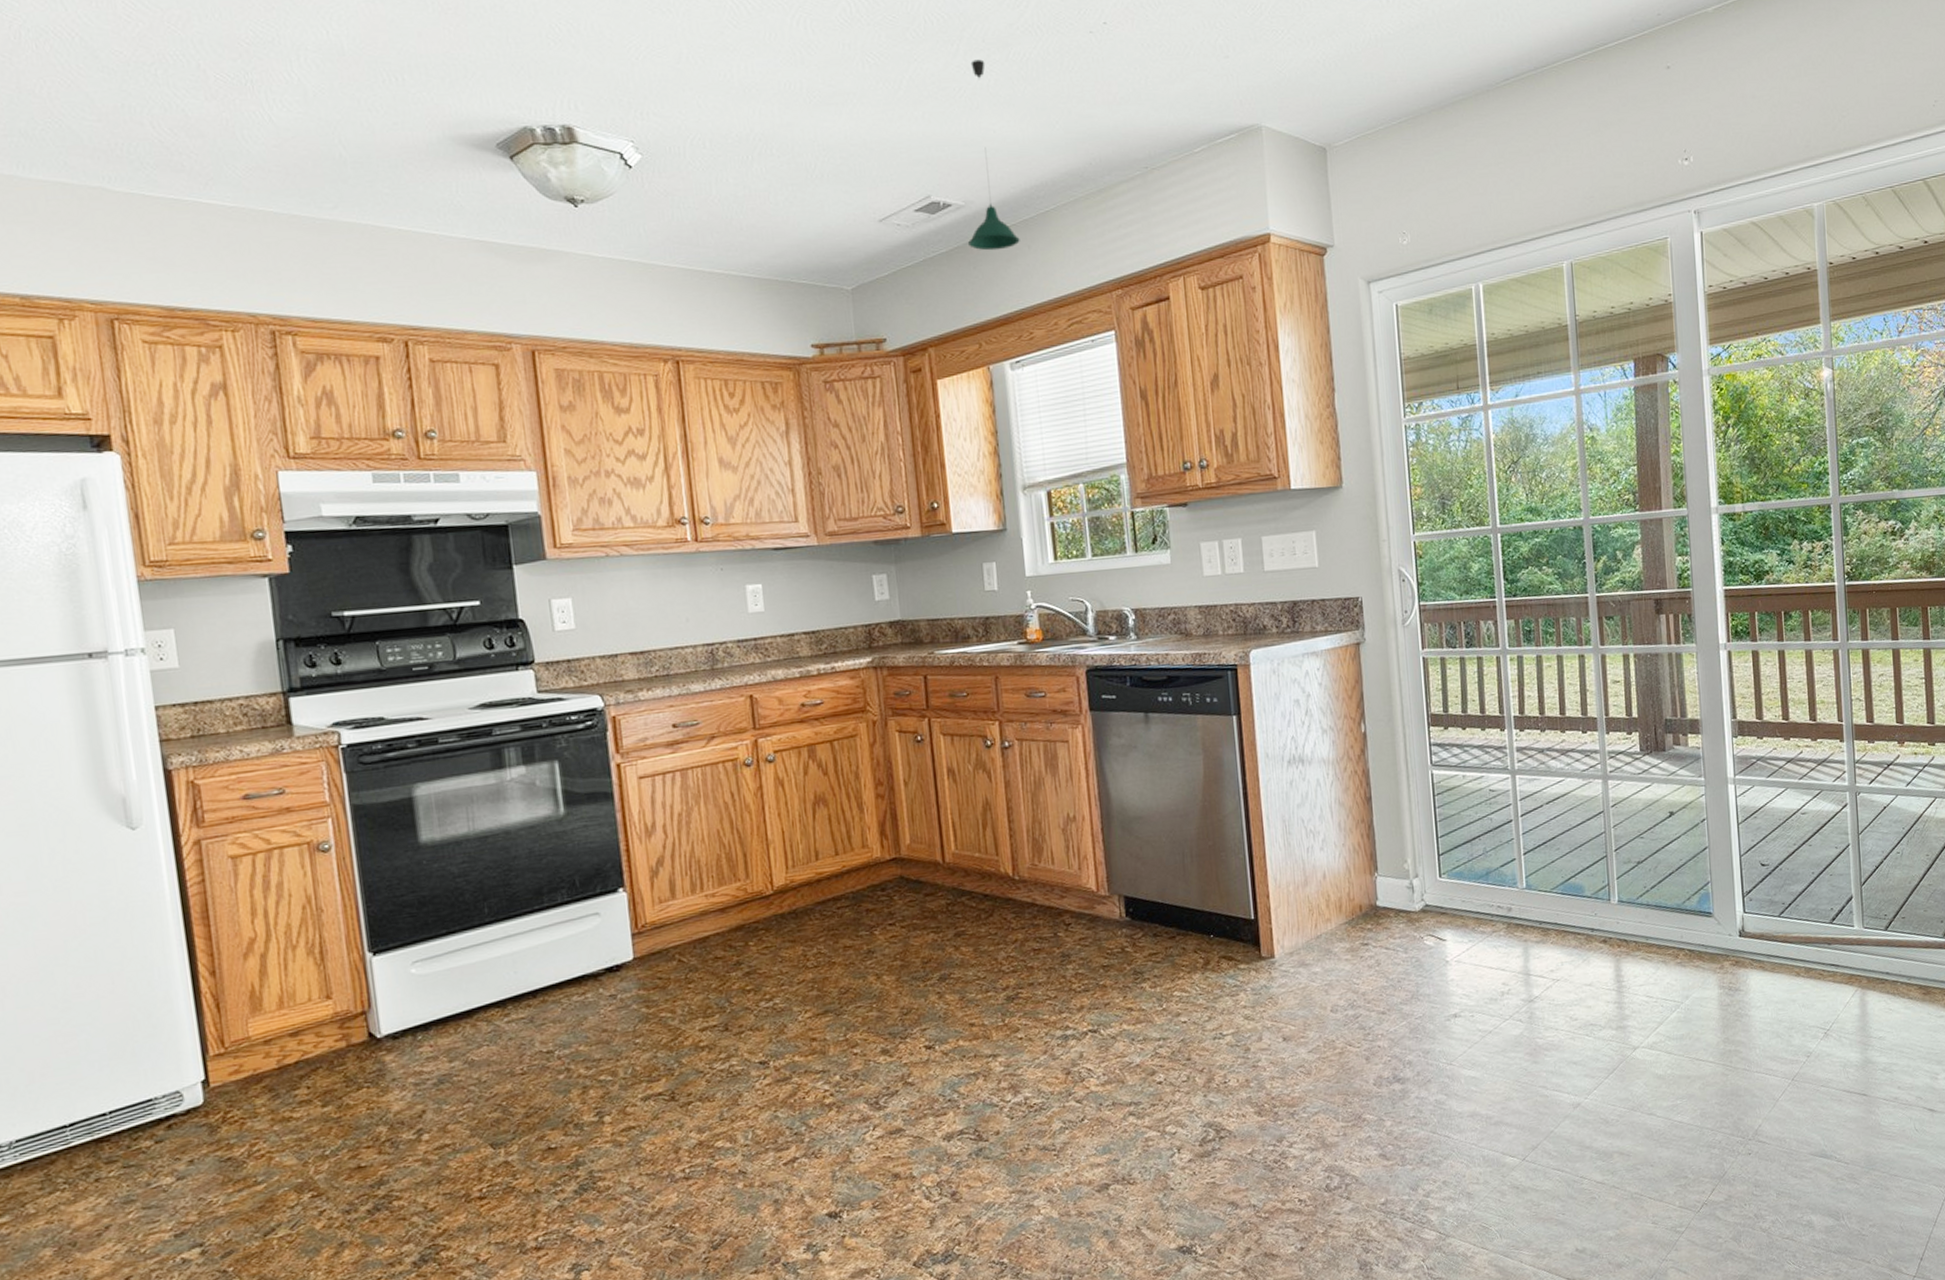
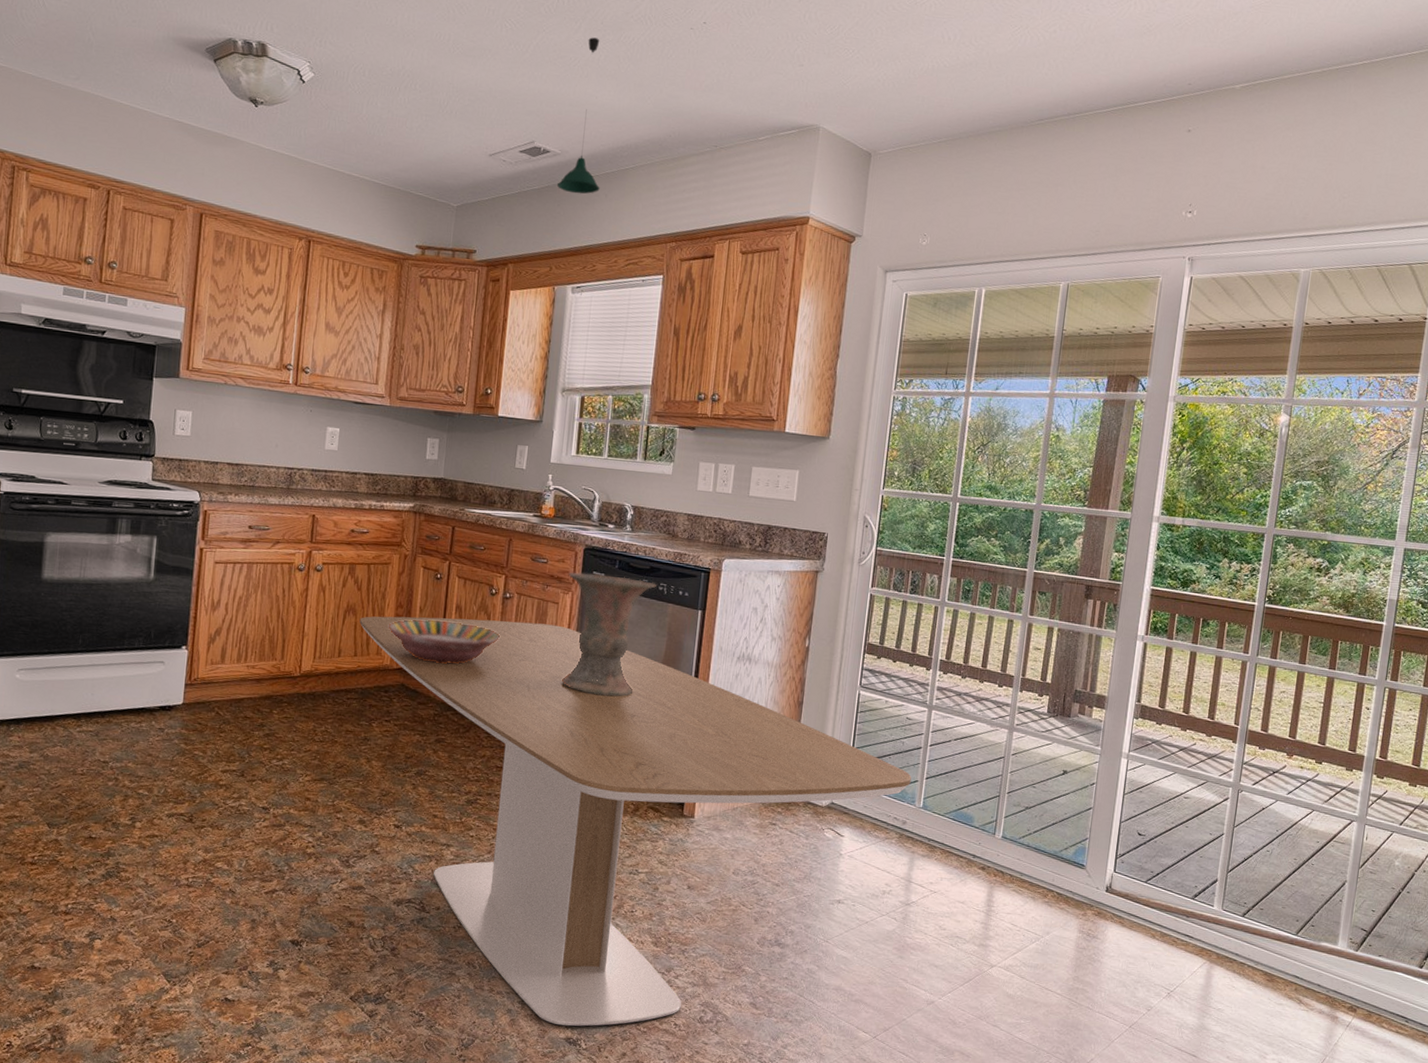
dining table: none [833,767,1508,1235] -> present [359,616,912,1027]
serving bowl: none [869,788,1007,843] -> present [388,619,500,664]
vase: none [1073,693,1179,840] -> present [561,572,657,697]

